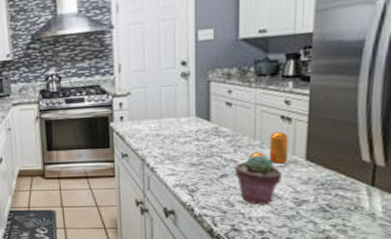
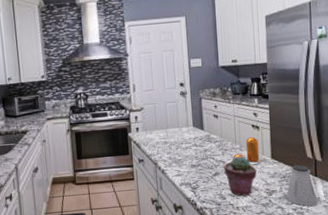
saltshaker: none [323,169,372,224] -> present [286,164,318,207]

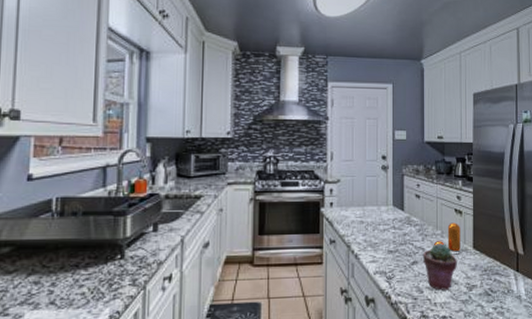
saltshaker: present [286,164,318,207] -> none [487,257,519,306]

